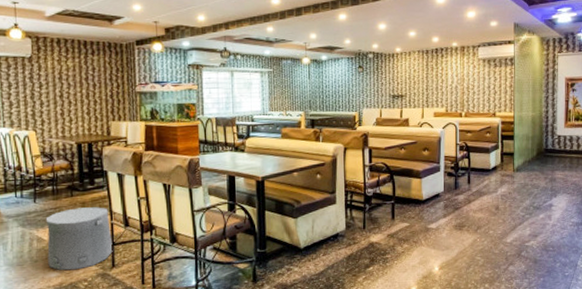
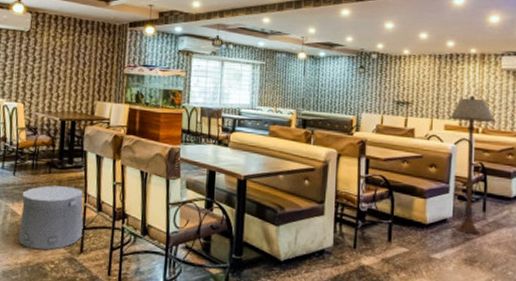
floor lamp: none [438,84,476,205] -> present [449,95,496,236]

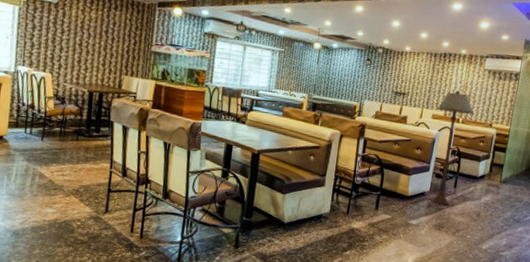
trash can: present [18,185,84,250] -> none [46,152,109,210]

